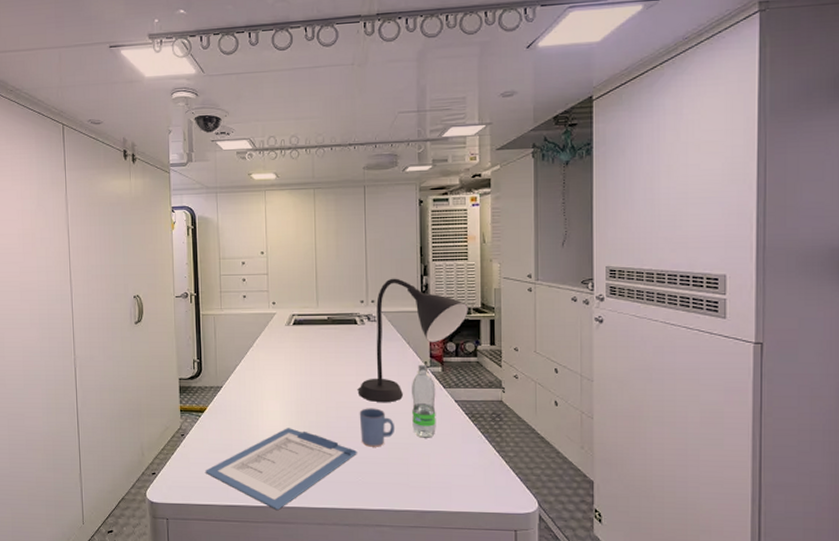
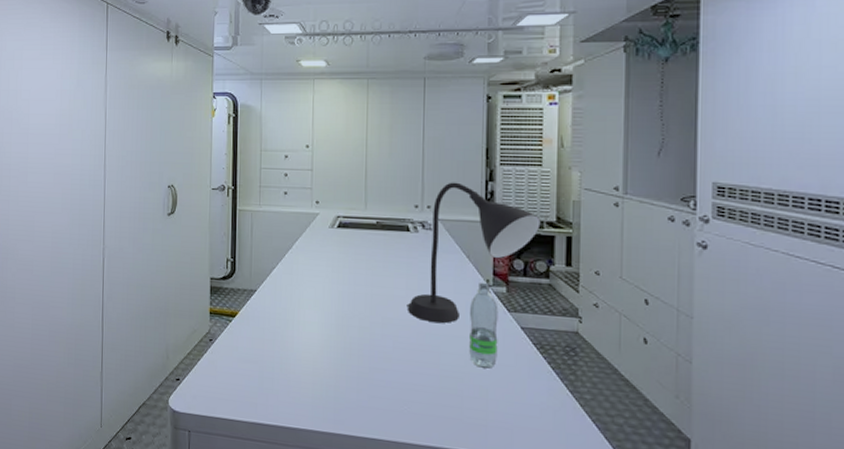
clipboard: present [206,428,357,510] -> none [233,342,403,434]
mug: present [359,408,395,447] -> none [407,327,449,373]

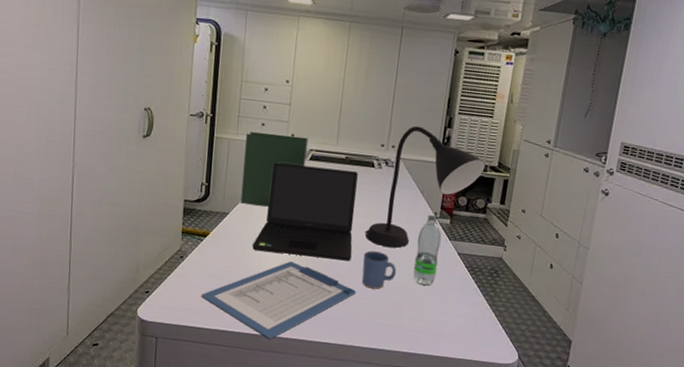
clipboard: none [233,342,403,434] -> present [201,261,356,339]
binder: none [268,201,335,281] -> present [240,131,309,207]
laptop: none [284,232,394,341] -> present [252,162,358,261]
mug: none [407,327,449,373] -> present [361,250,397,289]

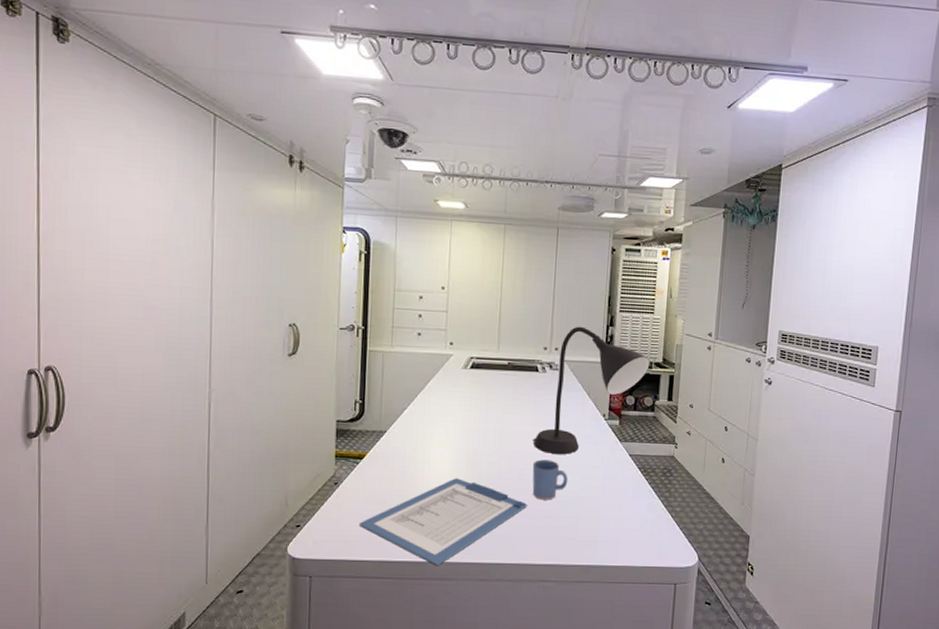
binder: present [240,131,309,207] -> none [398,342,468,421]
laptop: present [252,162,358,261] -> none [414,373,522,473]
bottle: present [413,214,442,286] -> none [585,416,612,492]

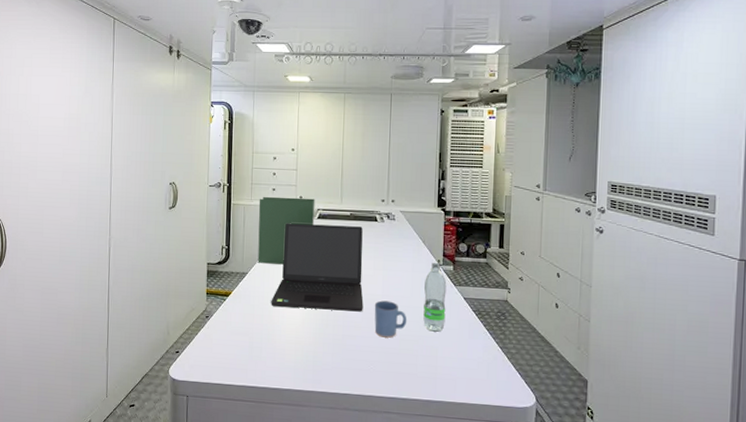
clipboard: present [360,478,527,565] -> none [227,315,370,393]
binder: none [398,342,468,421] -> present [257,196,315,265]
laptop: none [414,373,522,473] -> present [271,223,364,312]
desk lamp: present [533,326,650,454] -> none [374,180,481,296]
bottle: none [585,416,612,492] -> present [423,262,447,332]

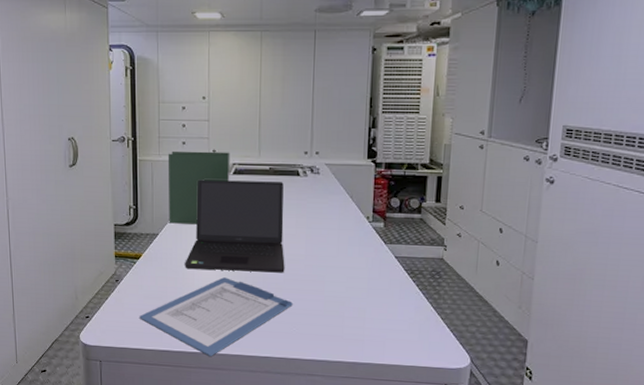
clipboard: none [227,315,370,393] -> present [140,277,293,356]
mug: present [374,300,407,338] -> none [296,261,333,300]
bottle: present [423,262,447,332] -> none [350,219,377,293]

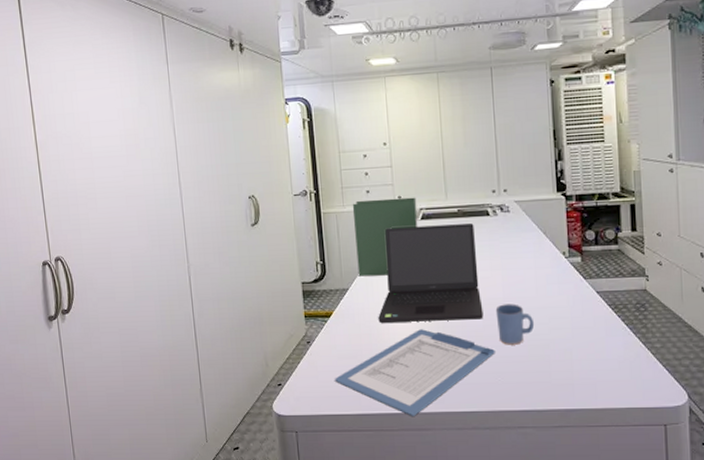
mug: none [296,261,333,300] -> present [495,304,535,345]

